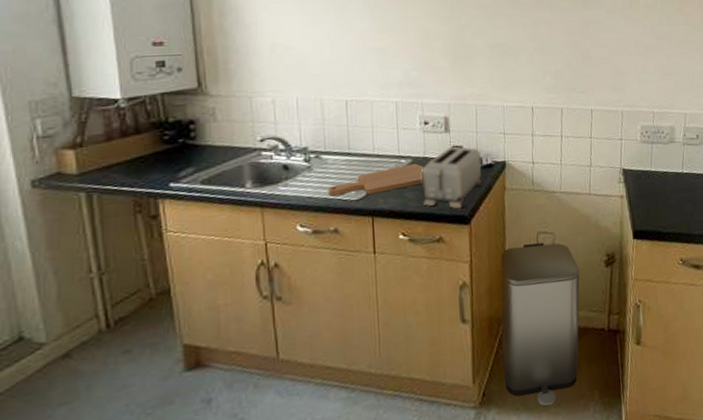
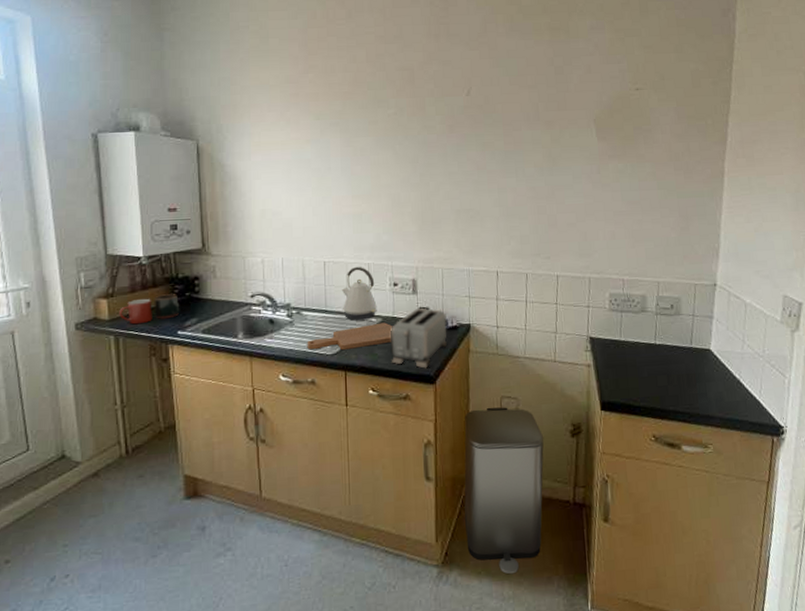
mug: none [91,148,136,179] -> present [119,299,152,325]
mug: none [137,141,172,171] -> present [154,294,180,319]
kettle: none [366,105,407,163] -> present [341,267,377,321]

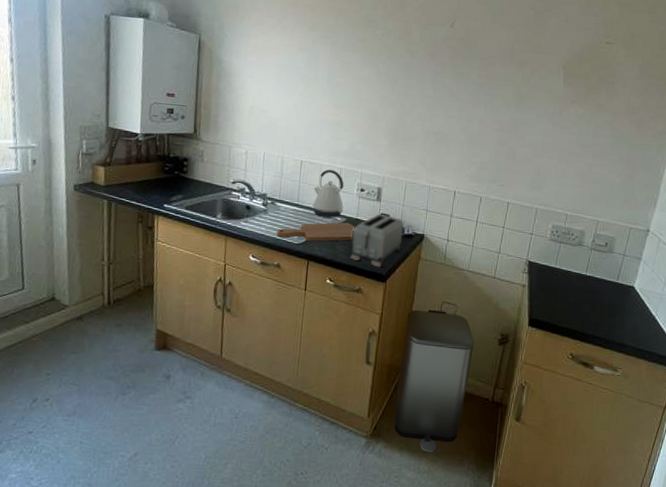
mug: present [119,299,152,325] -> none [114,171,144,193]
mug: present [154,294,180,319] -> none [145,170,169,192]

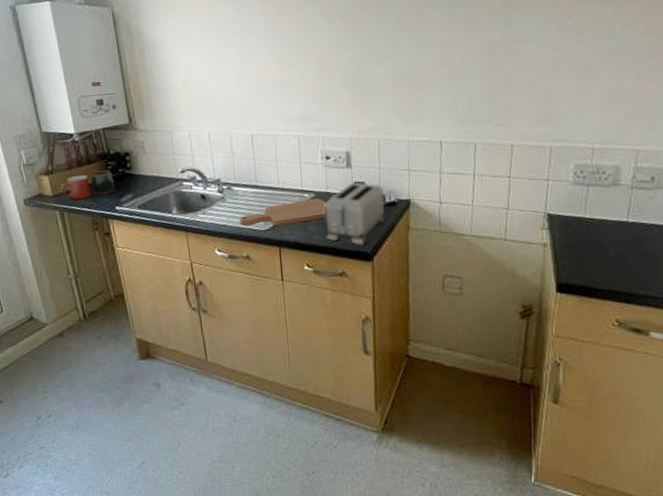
mug: none [114,171,144,193] -> present [60,175,91,200]
mug: none [145,170,169,192] -> present [90,170,116,195]
kettle: present [313,170,344,218] -> none [271,139,309,196]
pedal bin: present [394,310,475,453] -> none [403,286,490,445]

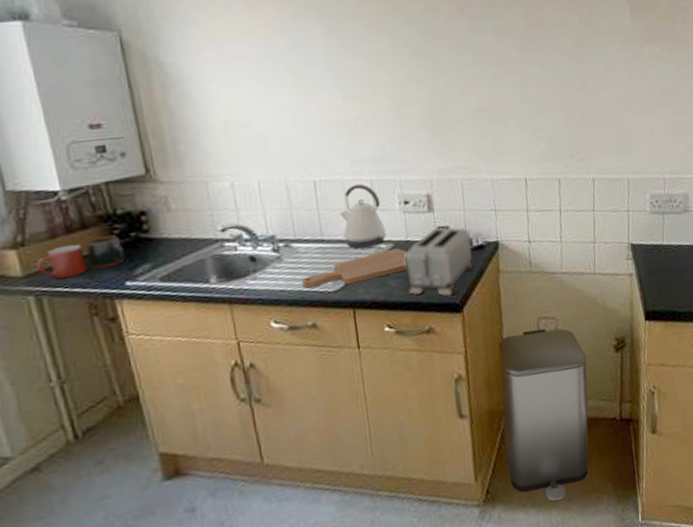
kettle: none [271,139,309,196] -> present [339,184,387,249]
pedal bin: none [403,286,490,445] -> present [498,328,589,502]

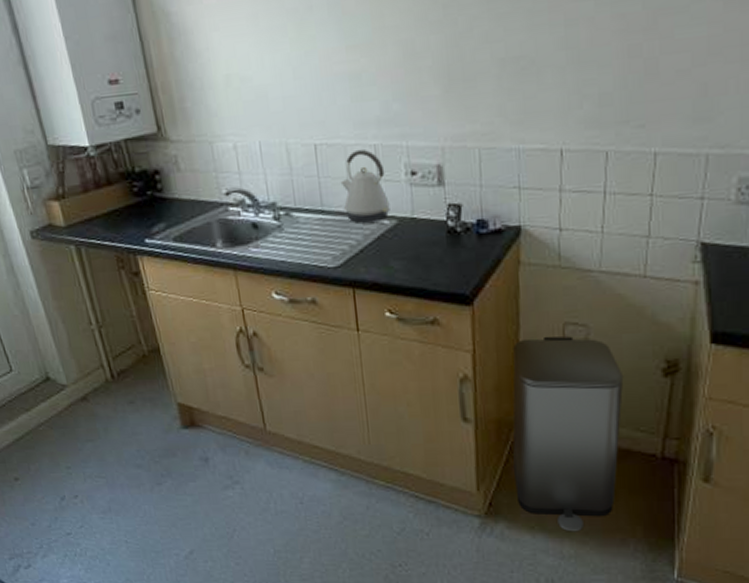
mug: present [36,245,87,280] -> none [75,200,114,232]
mug: present [85,235,126,269] -> none [111,193,144,225]
cutting board: present [301,247,408,289] -> none [301,225,413,262]
toaster: present [405,227,474,297] -> none [409,204,489,286]

